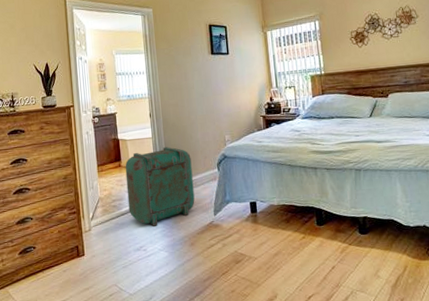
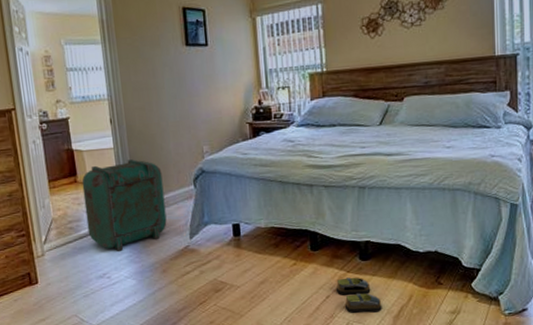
slippers: none [340,249,381,283] -> present [336,277,382,313]

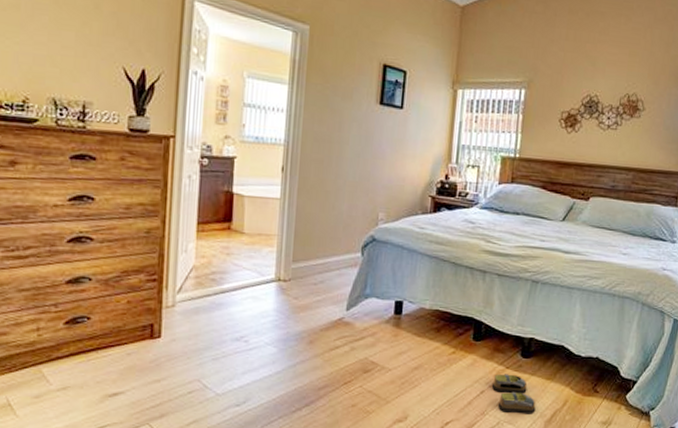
suitcase: present [81,159,167,251] -> none [232,214,329,313]

